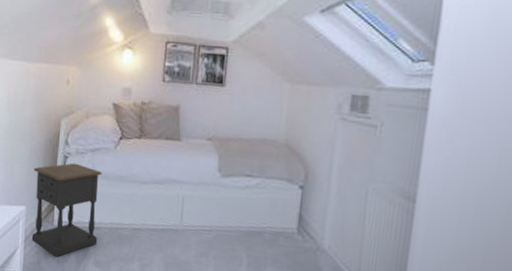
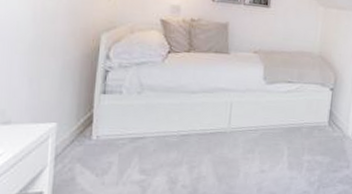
nightstand: present [31,163,102,257] -> none [64,76,148,171]

